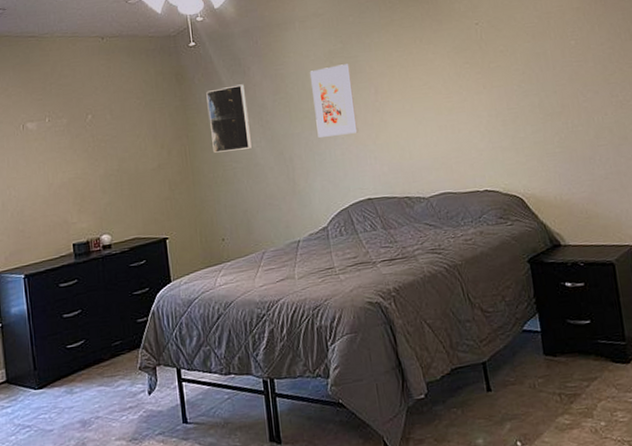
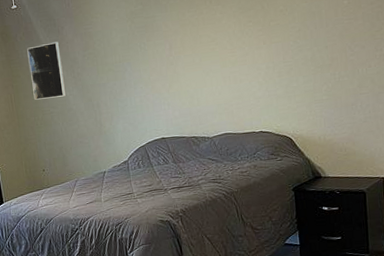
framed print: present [309,64,359,138] -> none [113,23,155,87]

